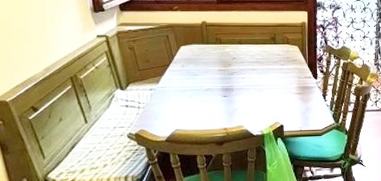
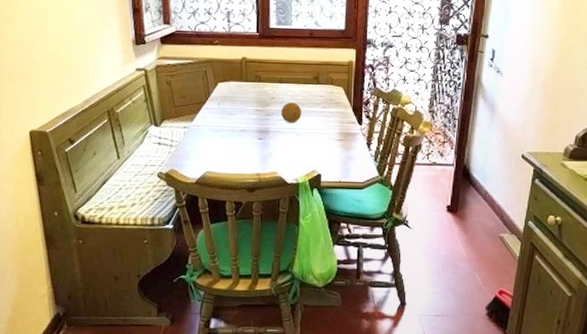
fruit: none [243,61,262,81] -> present [281,102,302,123]

